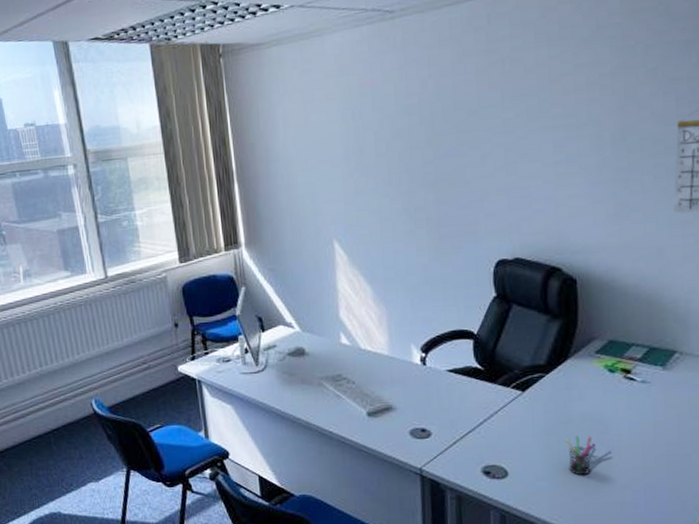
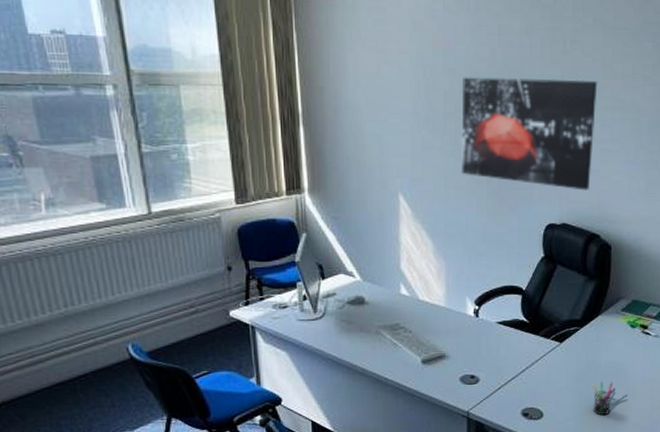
wall art: none [392,99,546,220] -> present [461,77,598,191]

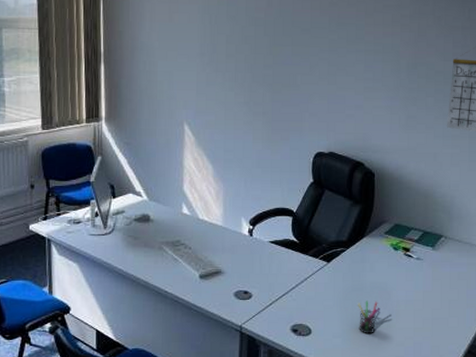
wall art: present [461,77,598,191] -> none [240,23,361,123]

